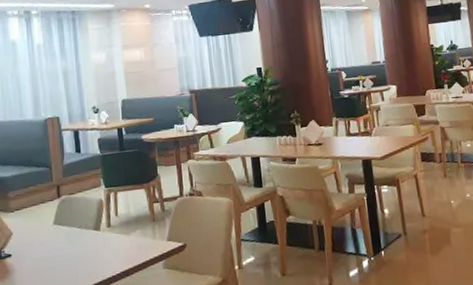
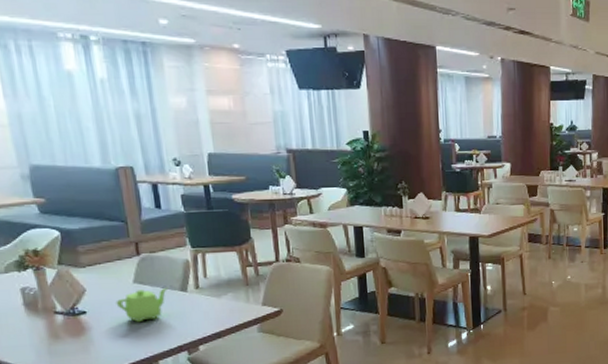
teapot: none [37,226,84,264] -> present [116,287,169,323]

